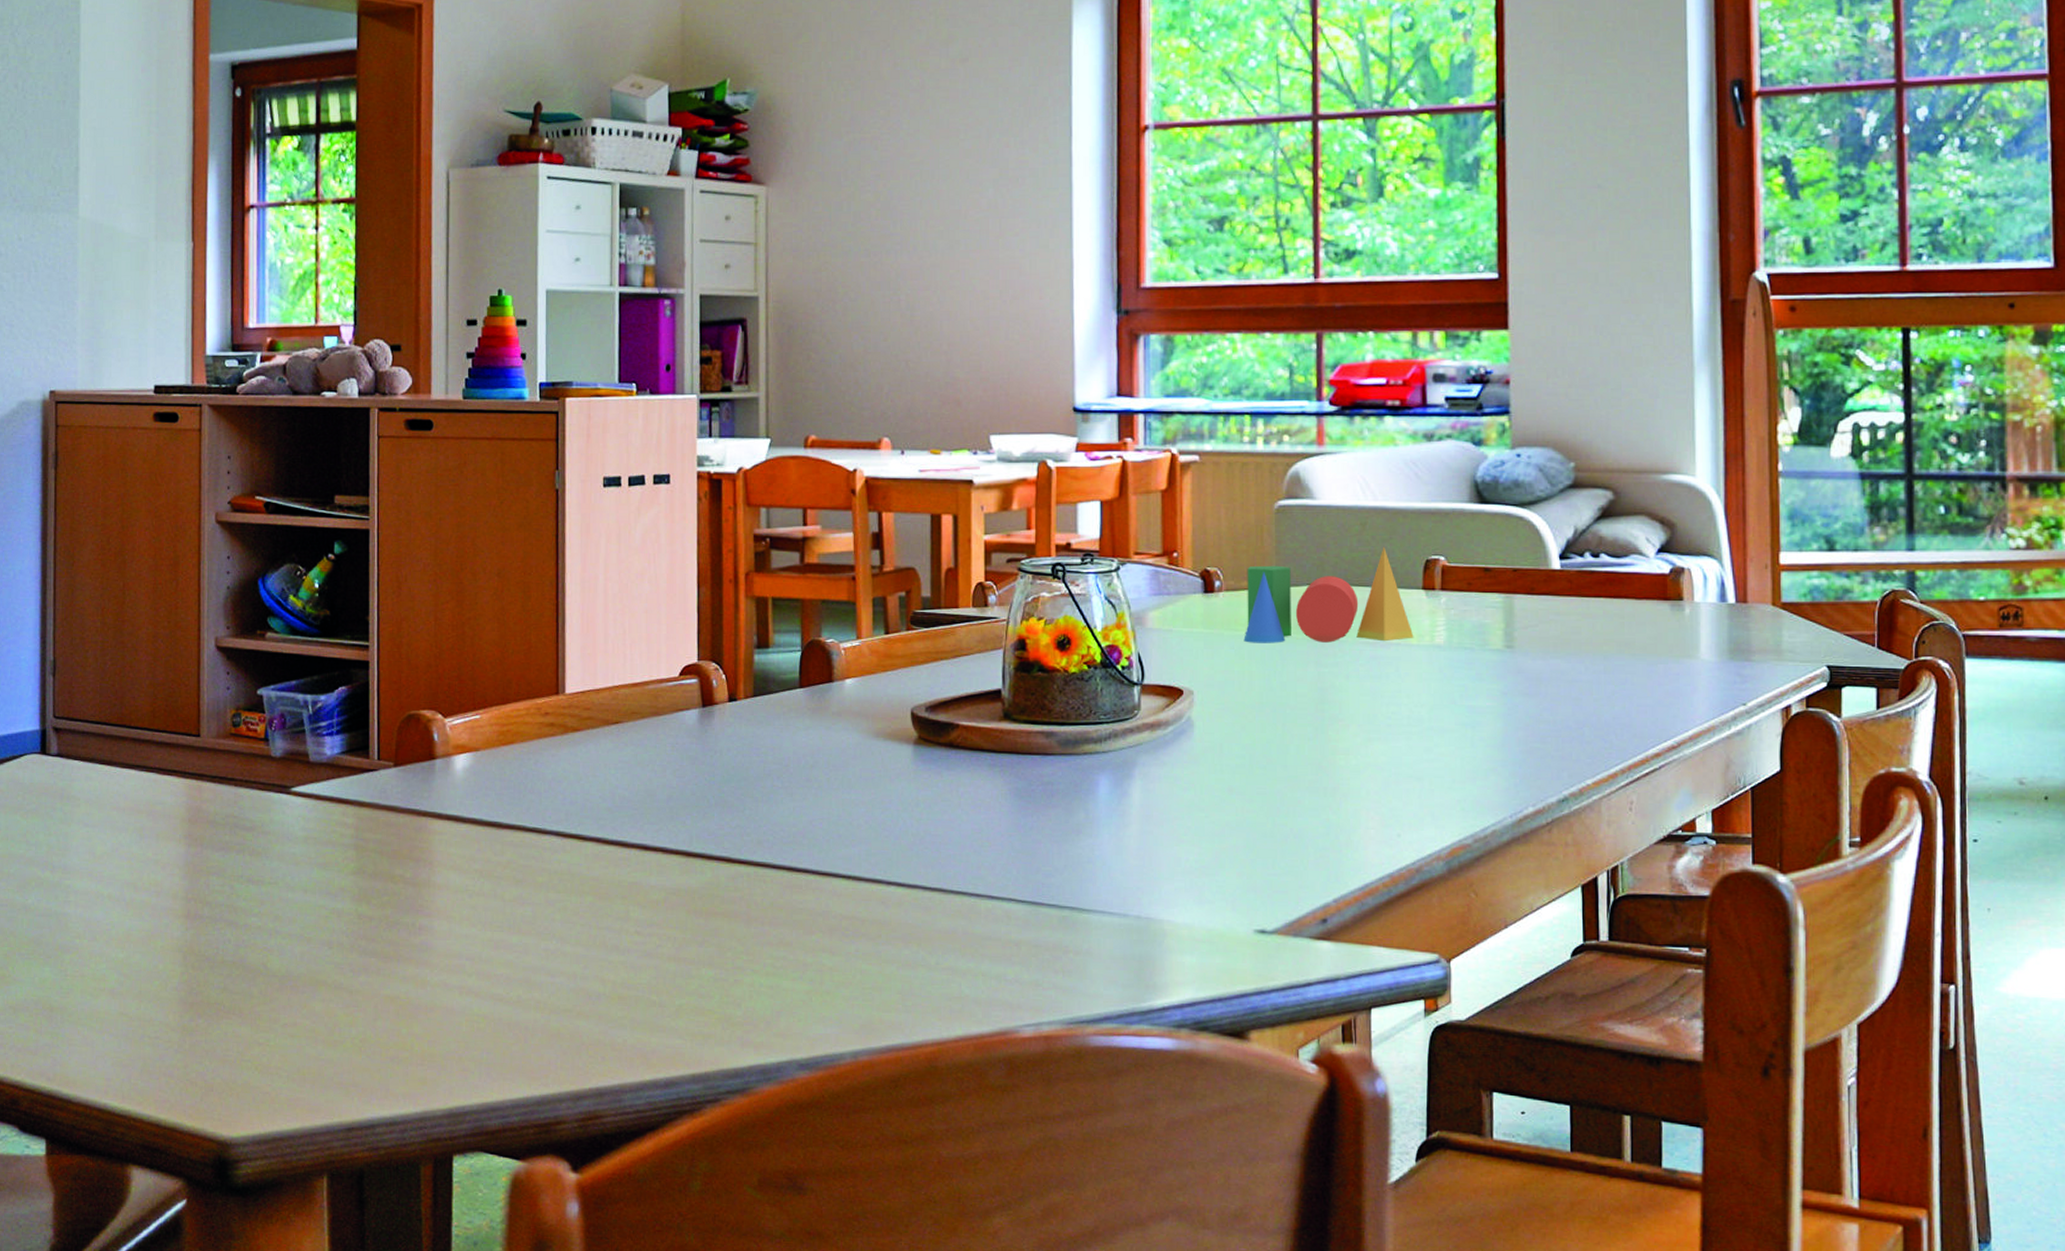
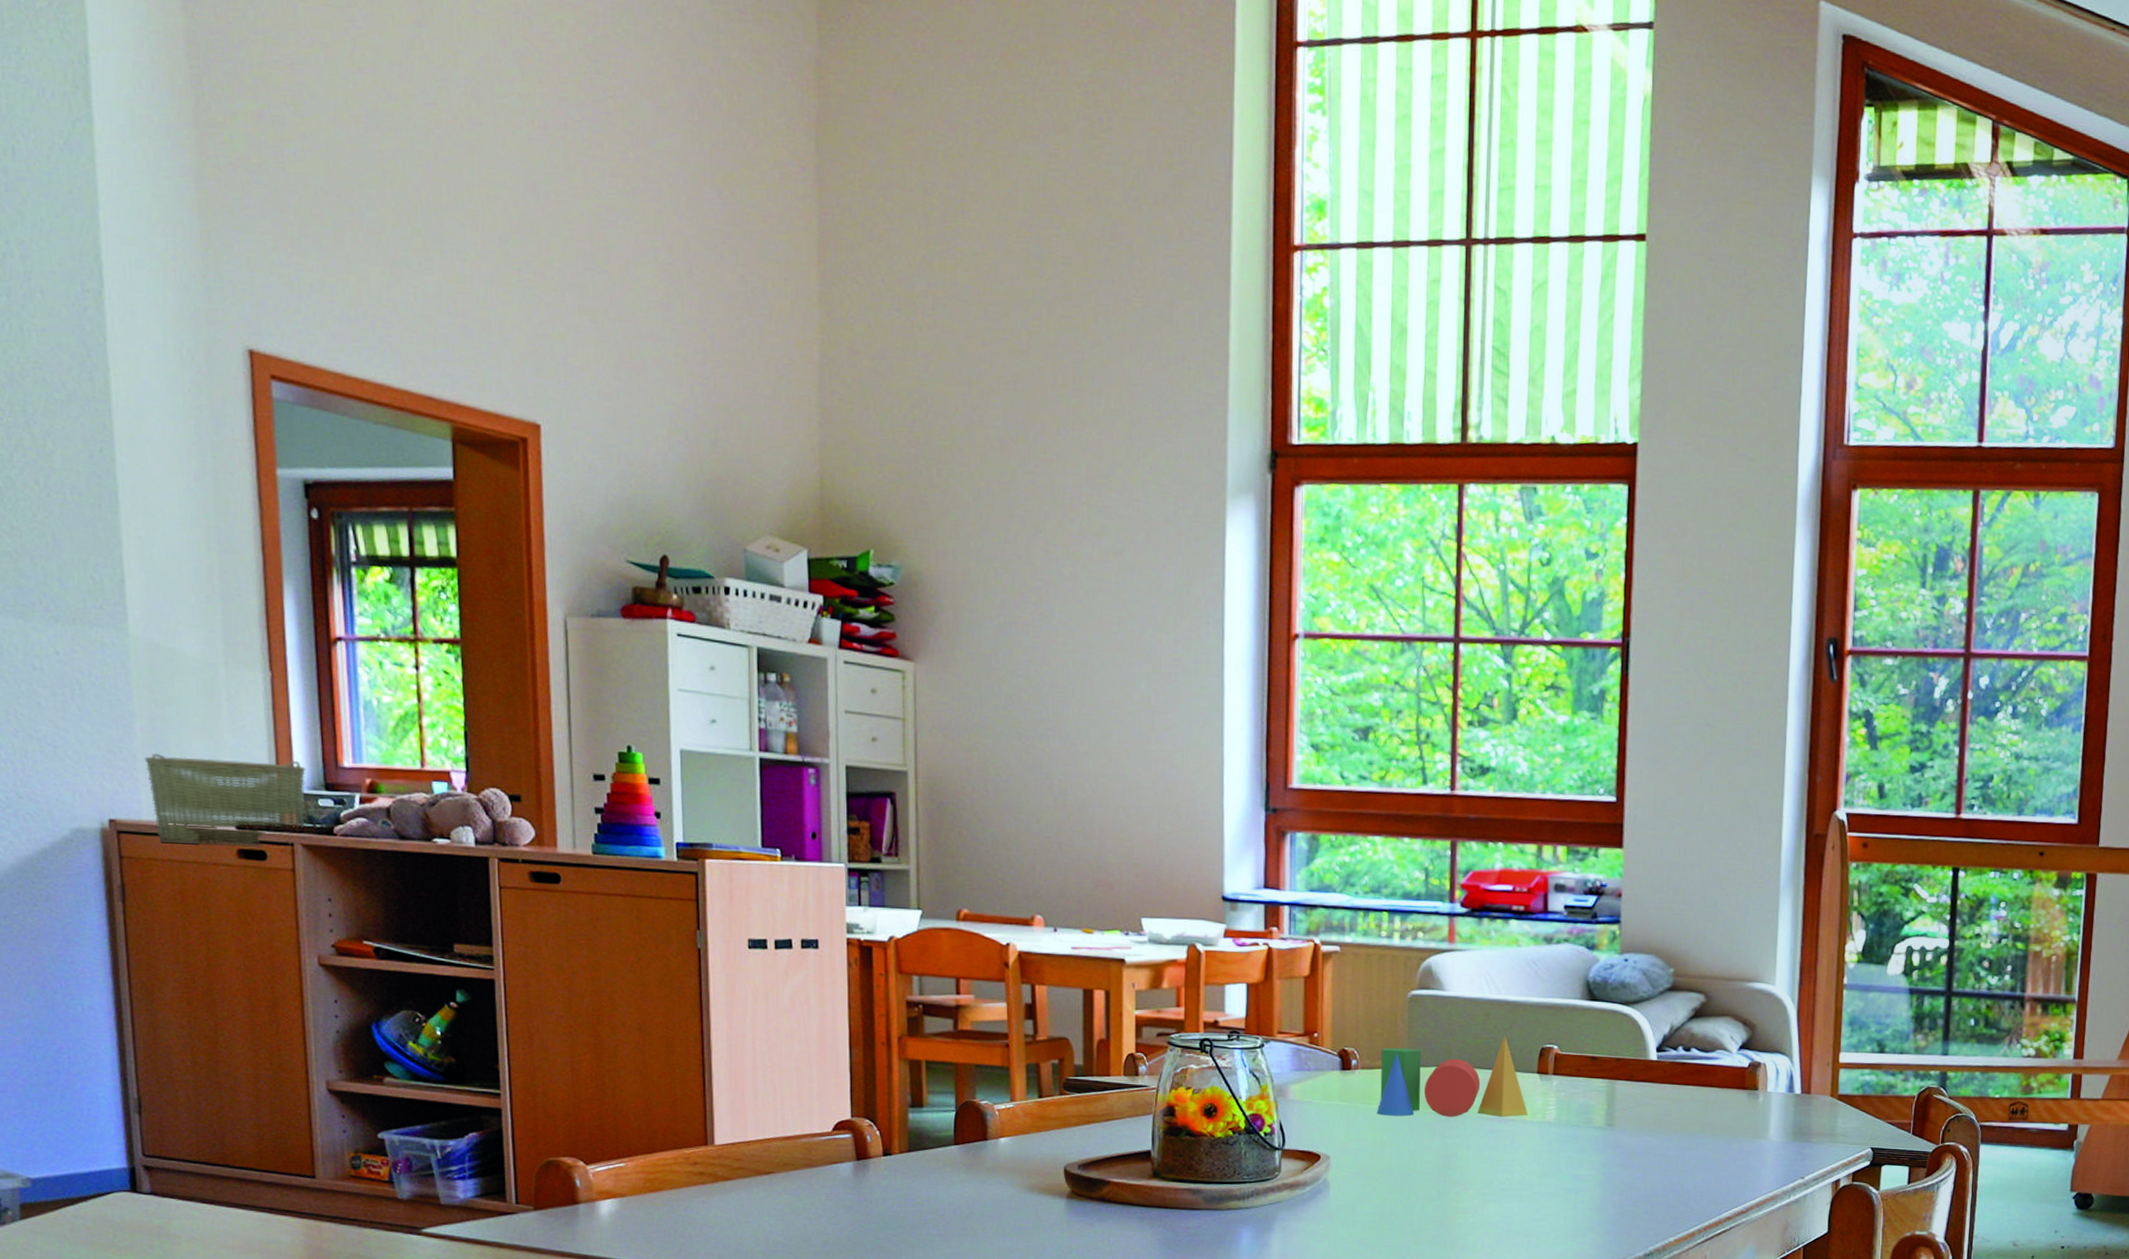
basket: none [83,324,216,411] -> present [144,753,306,847]

